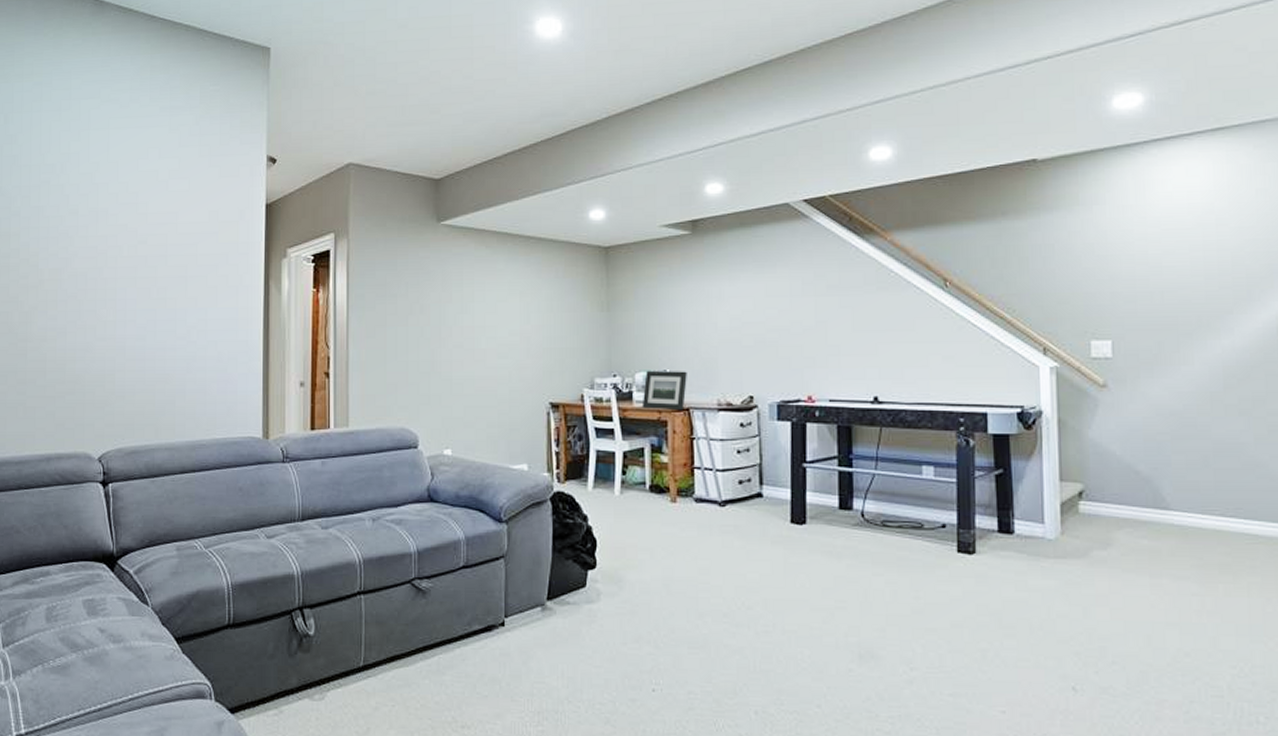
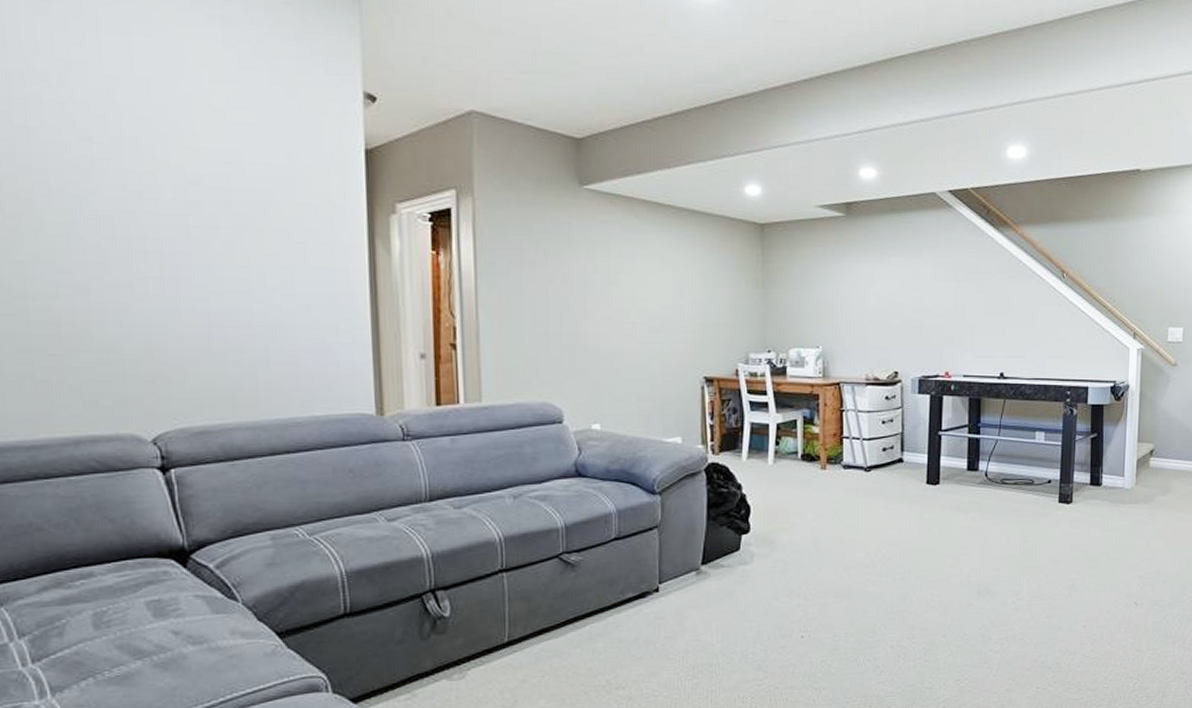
picture frame: present [642,370,687,411] -> none [795,346,838,385]

